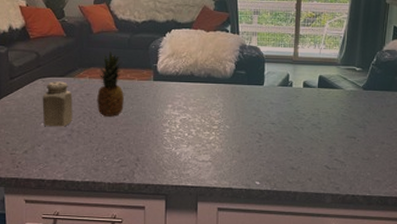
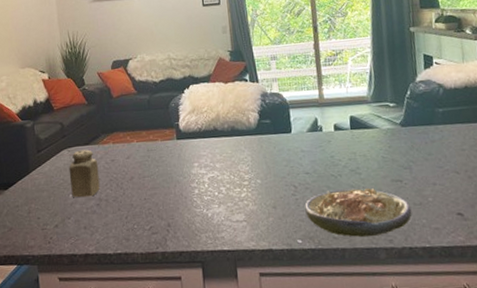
fruit: present [96,50,124,117] -> none [121,113,150,182]
soup: none [266,141,360,183] -> present [305,187,412,237]

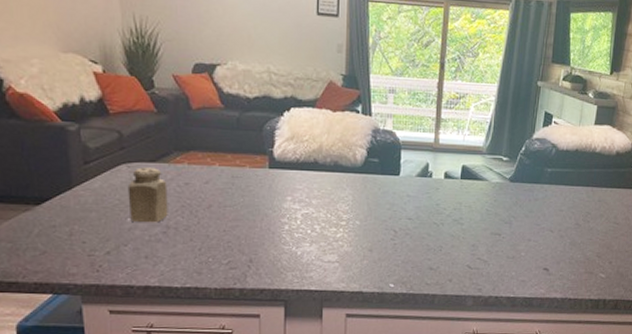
soup: present [305,187,412,237] -> none [402,238,504,284]

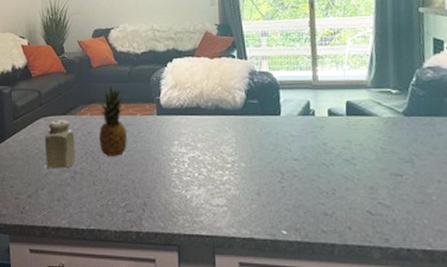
fruit: none [197,131,233,210] -> present [98,85,127,156]

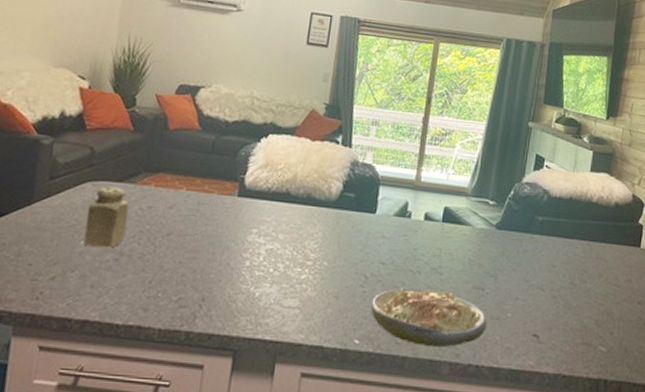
fruit: present [98,85,127,156] -> none [159,153,202,239]
soup: none [292,180,412,233] -> present [371,287,487,347]

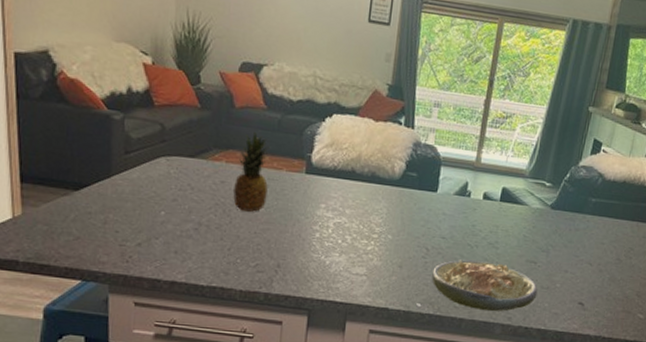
salt shaker: present [84,187,130,248] -> none [164,162,204,219]
fruit: none [159,153,202,239] -> present [232,131,269,212]

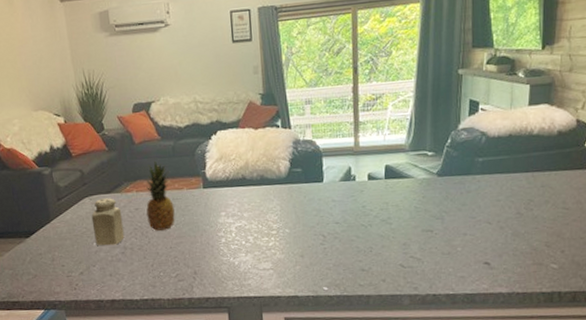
salt shaker: none [164,162,204,219] -> present [91,198,125,246]
soup: present [432,259,538,311] -> none [332,237,439,285]

